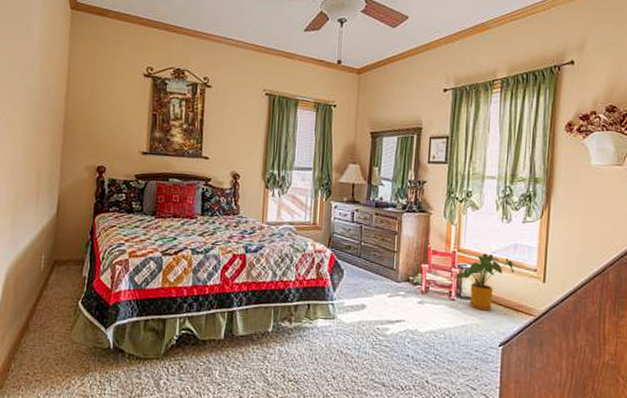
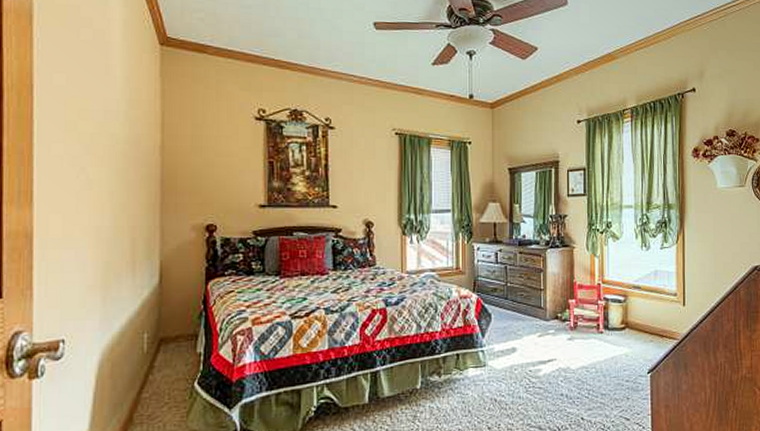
house plant: present [455,253,515,311] -> none [602,283,657,340]

